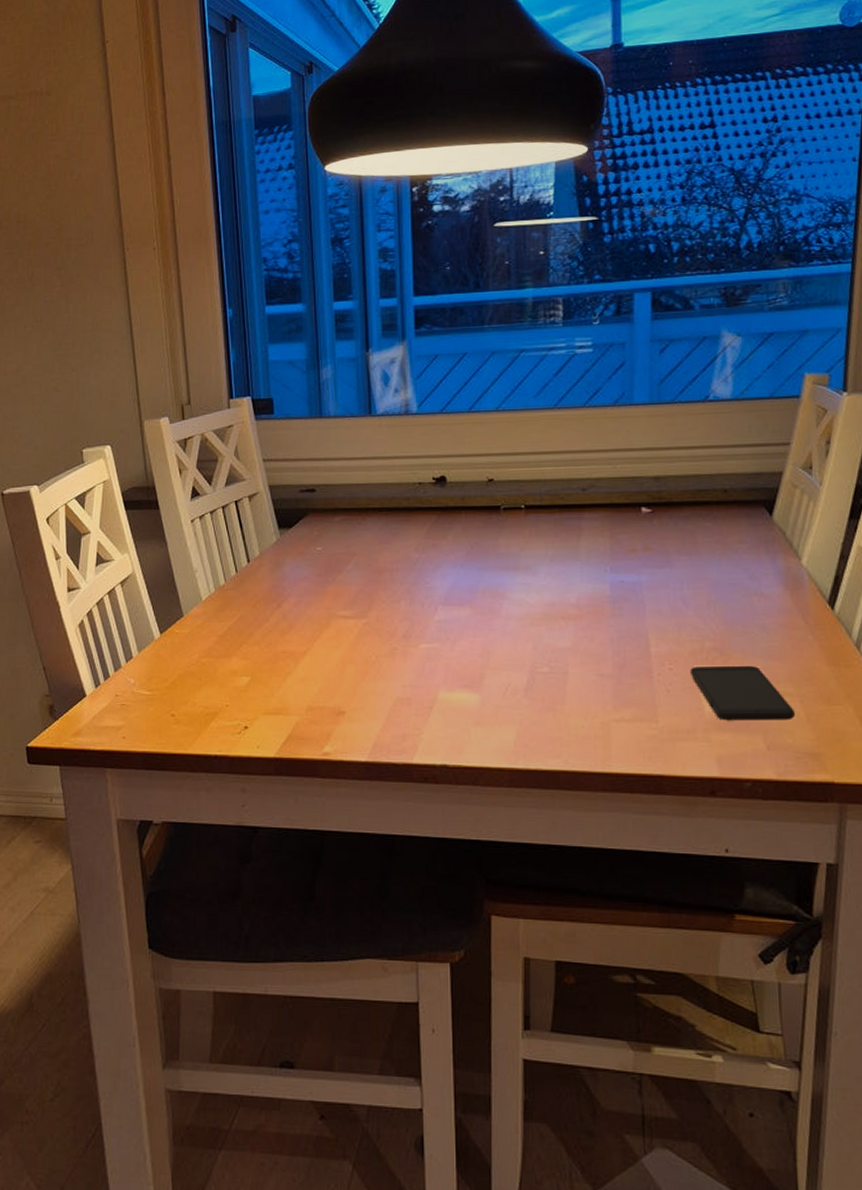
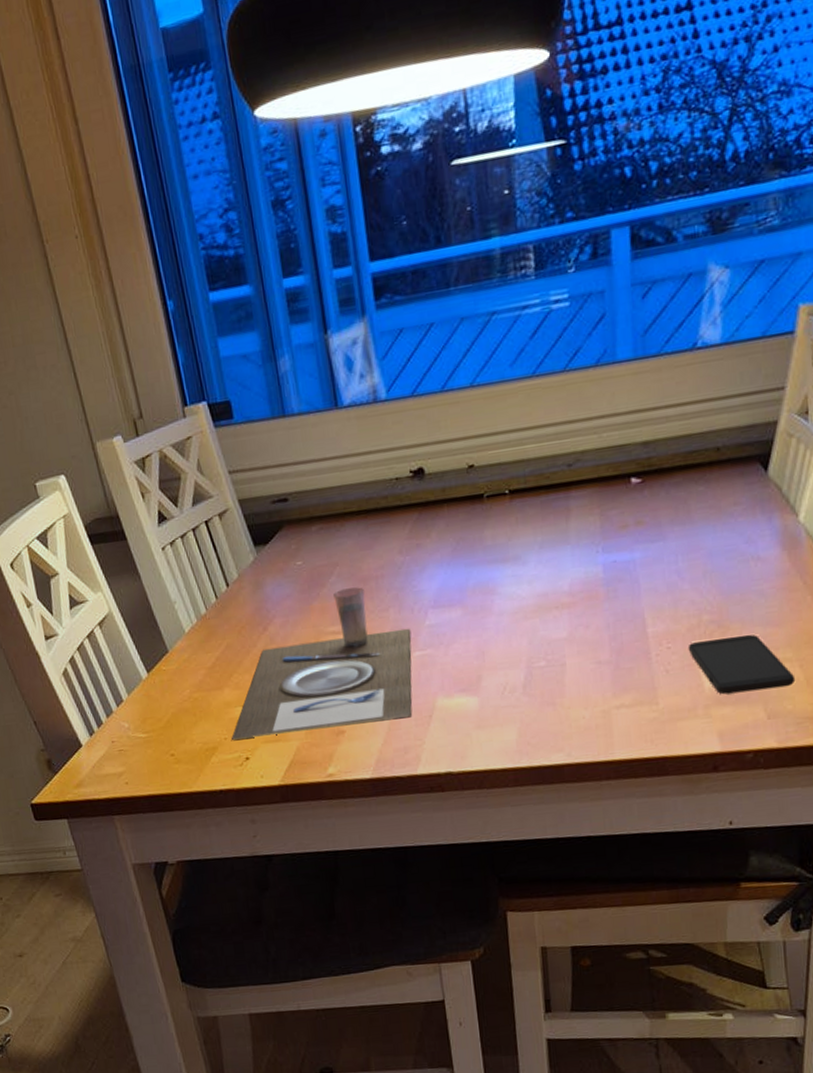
place setting: none [233,577,420,707] -> present [232,587,412,740]

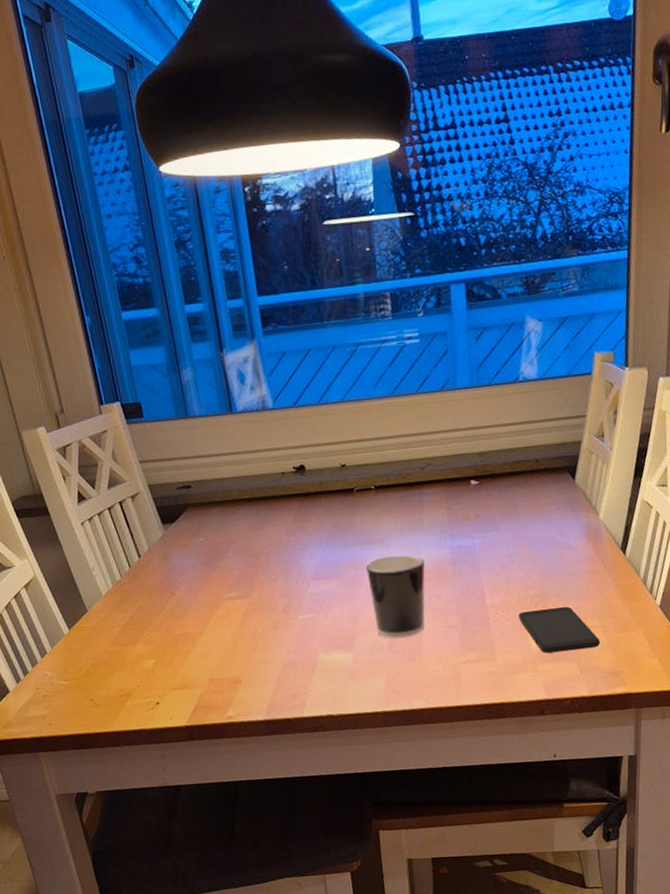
place setting: present [232,587,412,740] -> none [144,561,298,687]
mug: none [497,574,571,678] -> present [366,554,426,638]

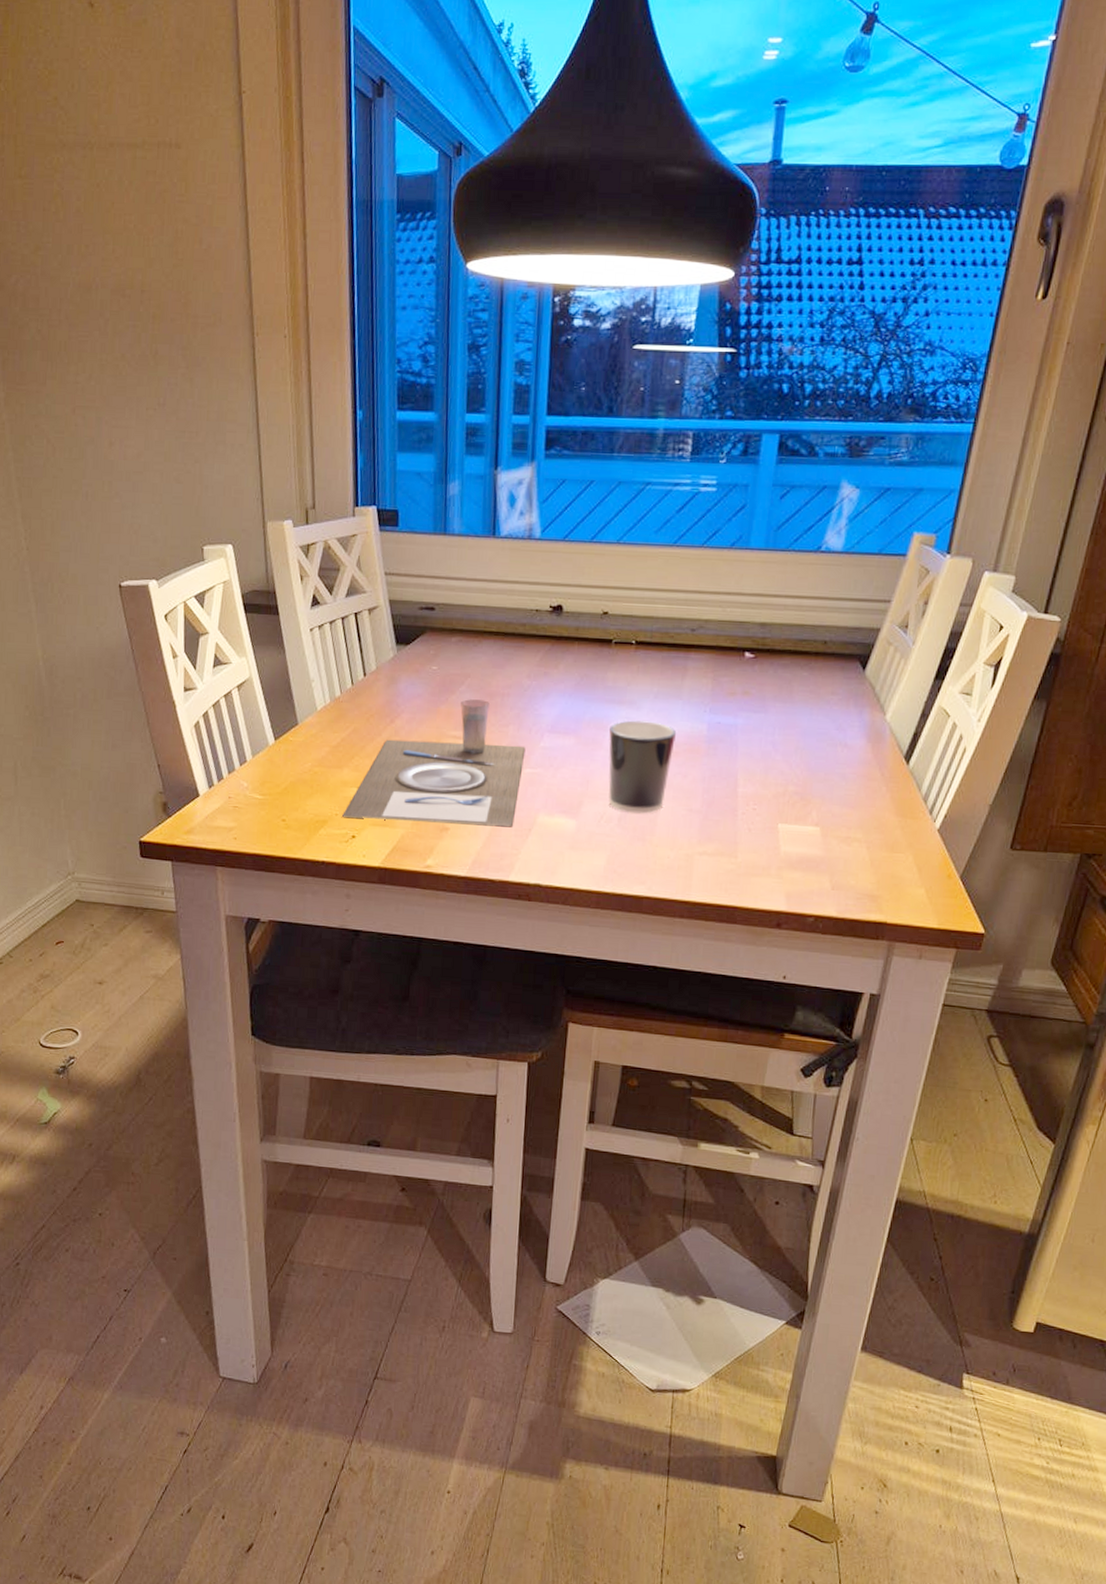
place setting: none [144,561,298,687] -> present [342,699,526,826]
mobile phone: present [518,607,601,654] -> none [771,808,862,864]

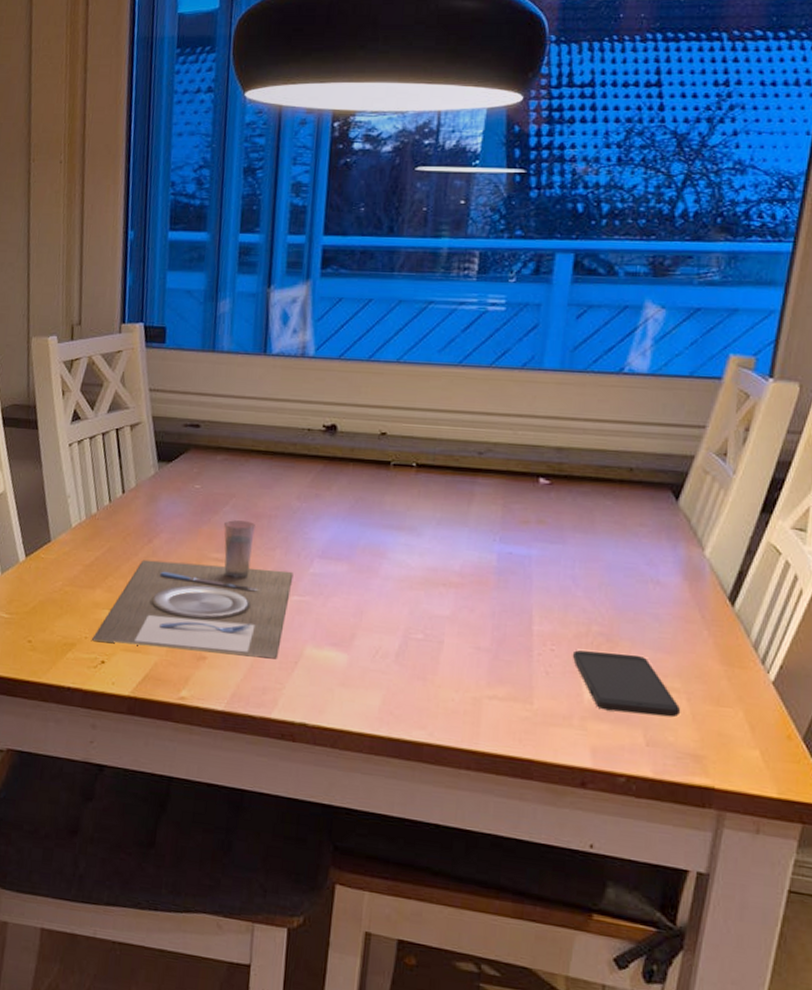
mug: present [608,720,677,814] -> none [384,547,463,650]
mobile phone: none [771,808,862,864] -> present [572,650,681,718]

